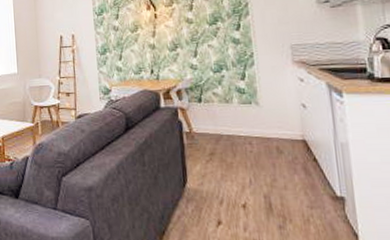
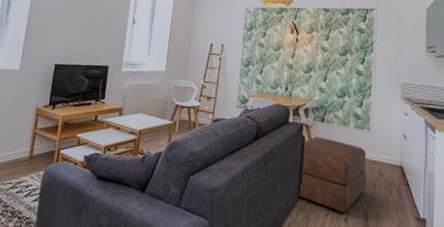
ottoman: none [180,119,264,199] -> present [298,137,367,213]

